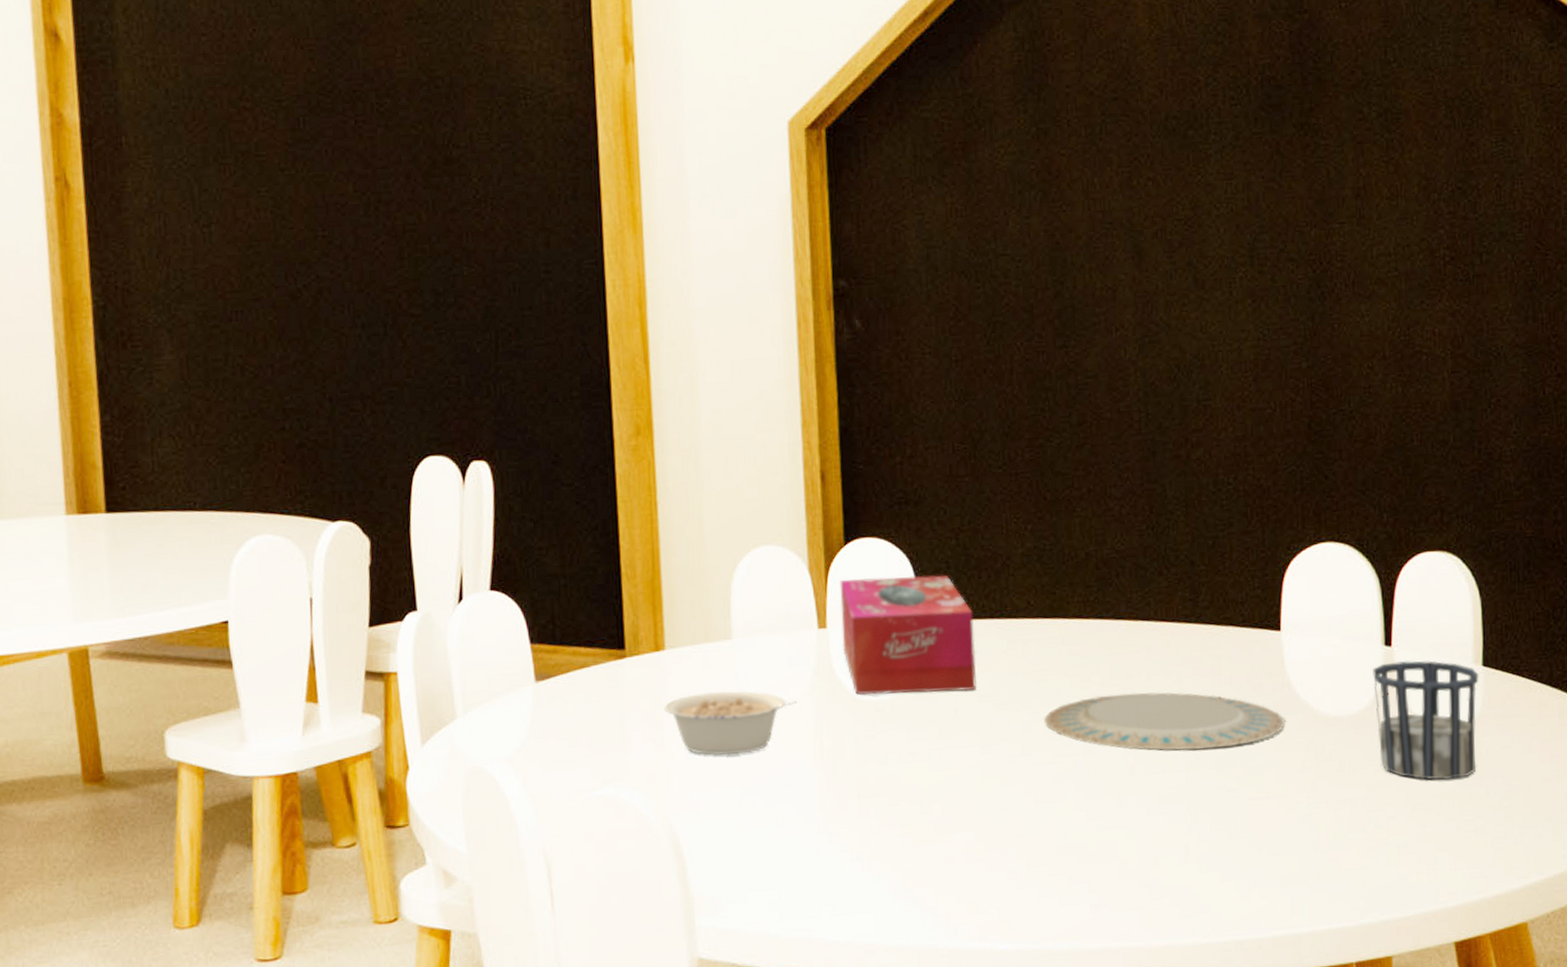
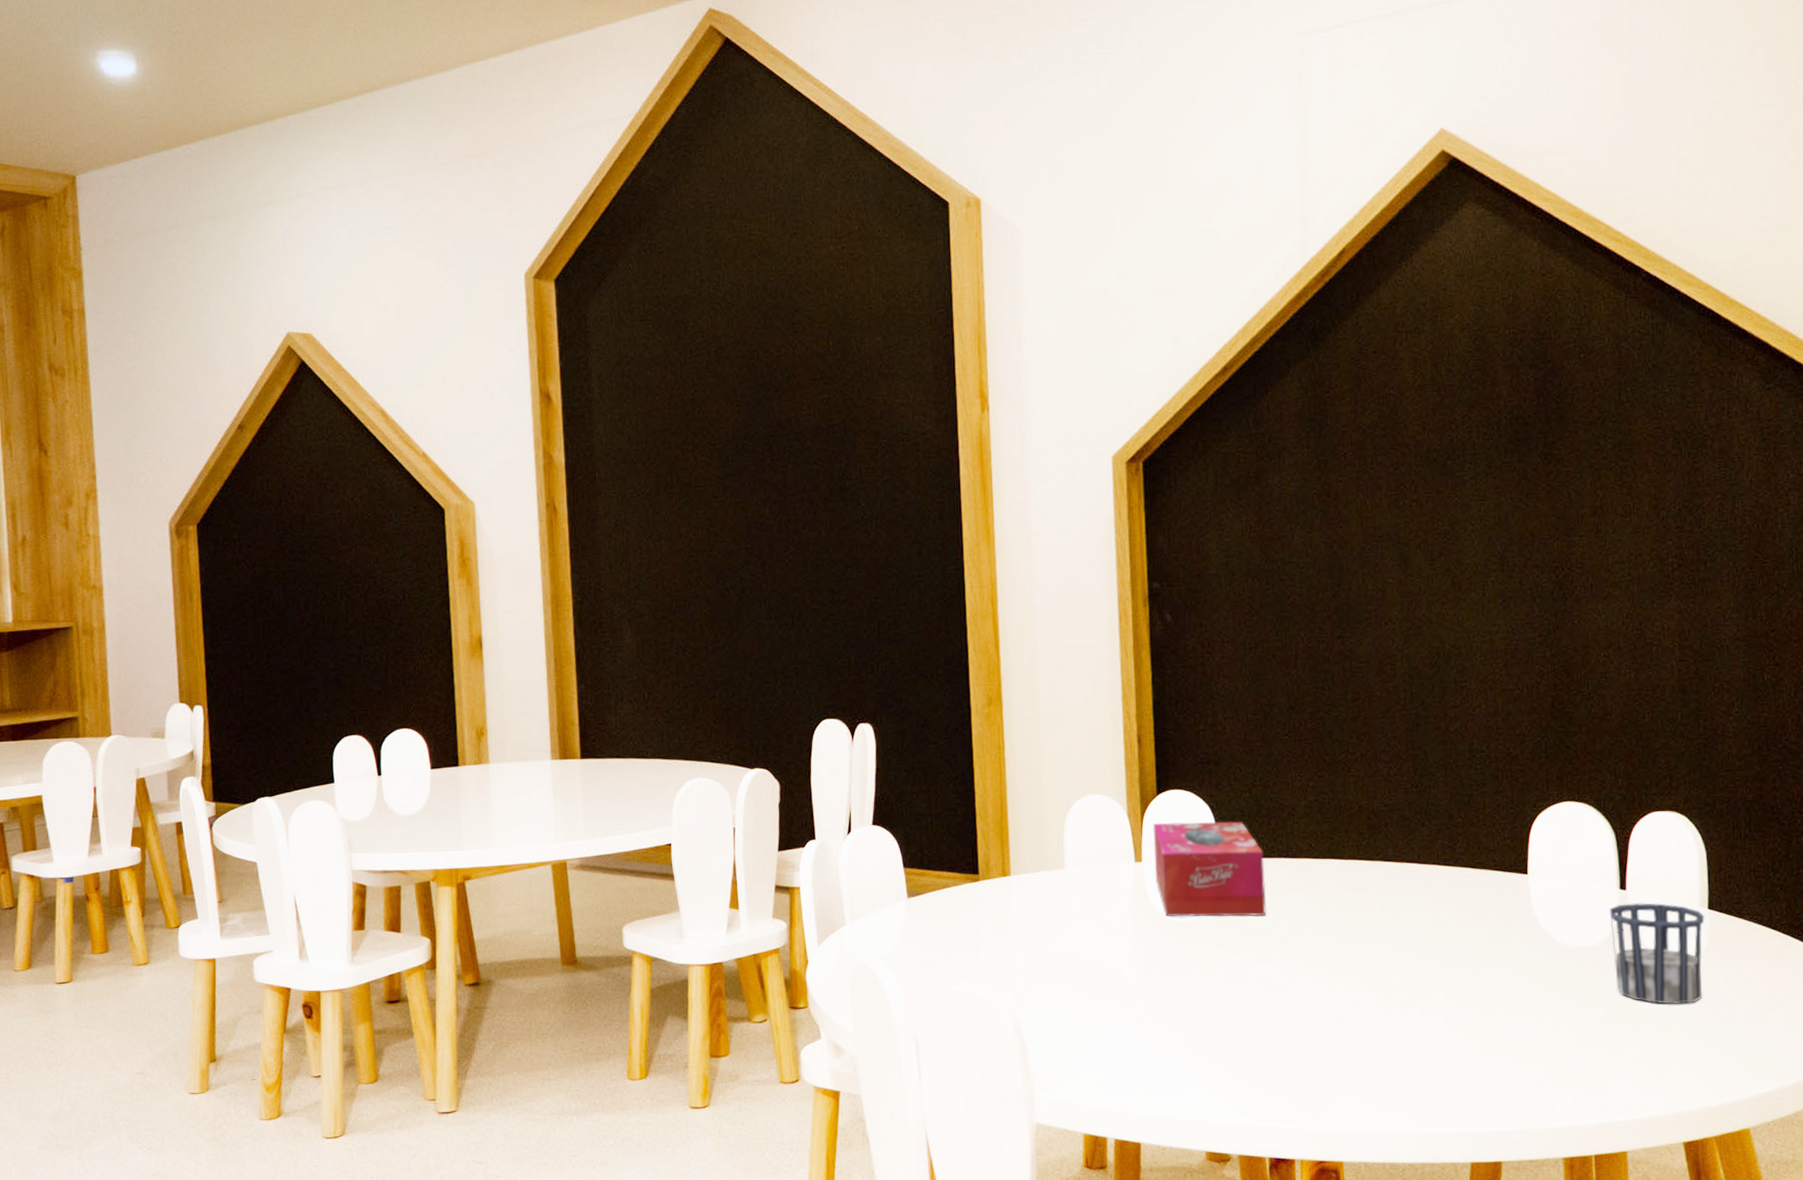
legume: present [664,690,797,755] -> none [1009,910,1117,962]
plate: present [1043,692,1285,751] -> none [1323,922,1532,972]

